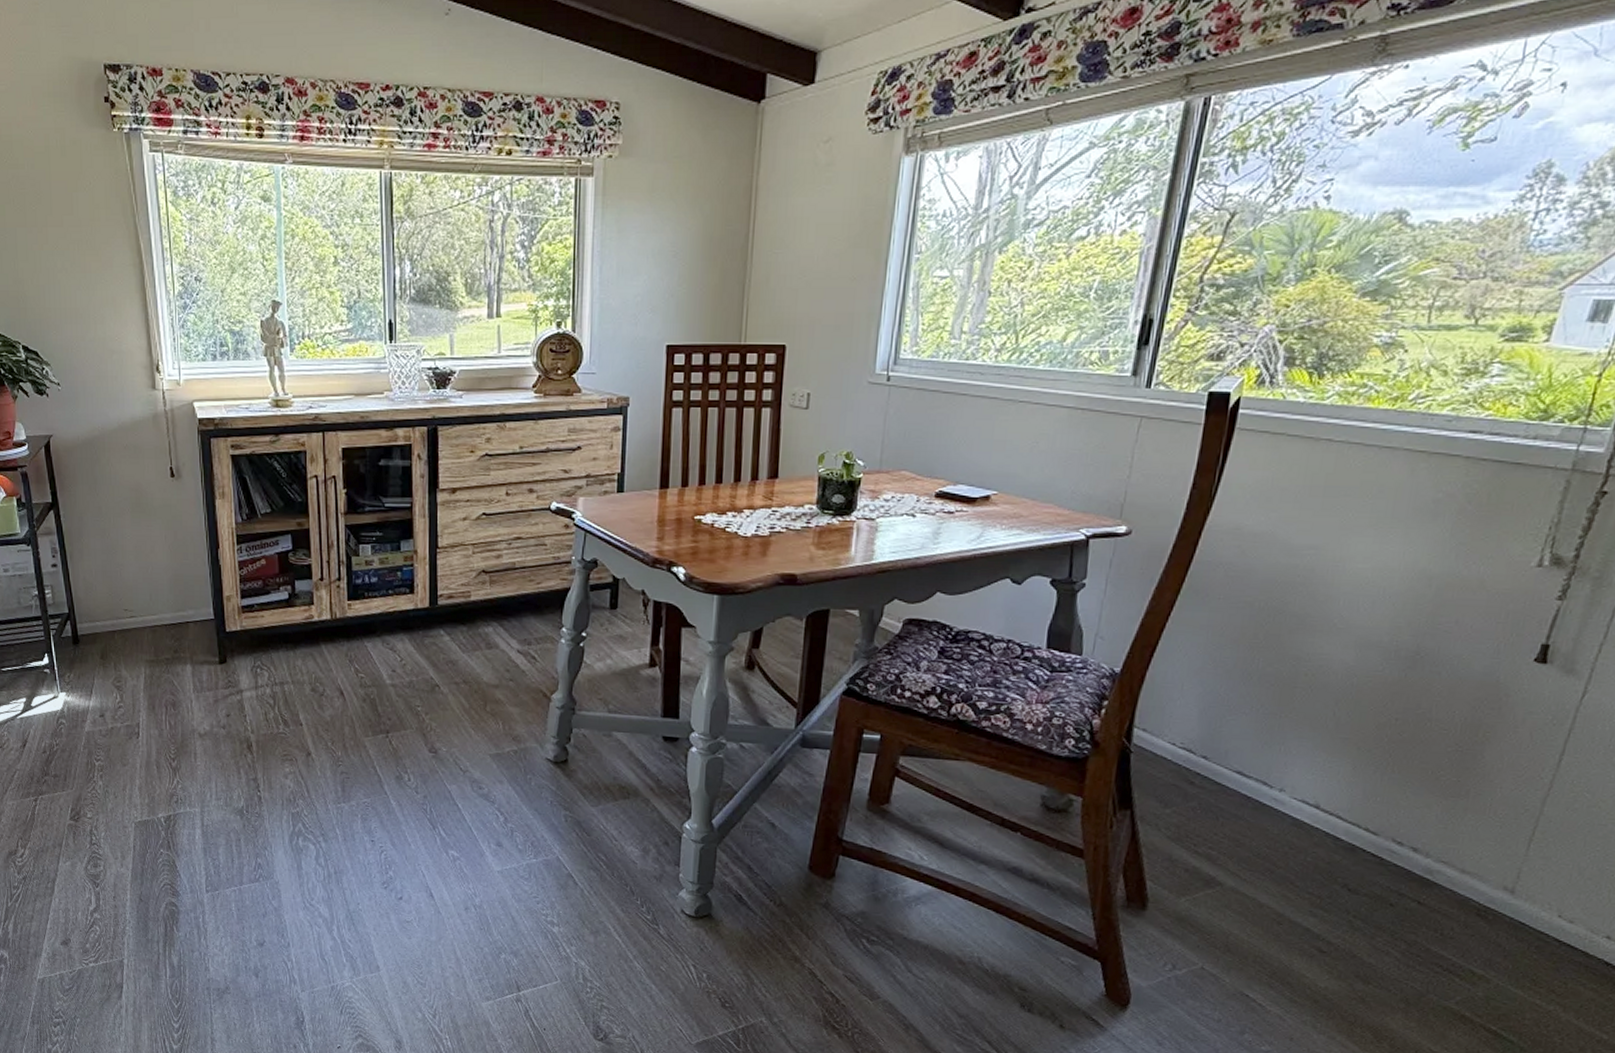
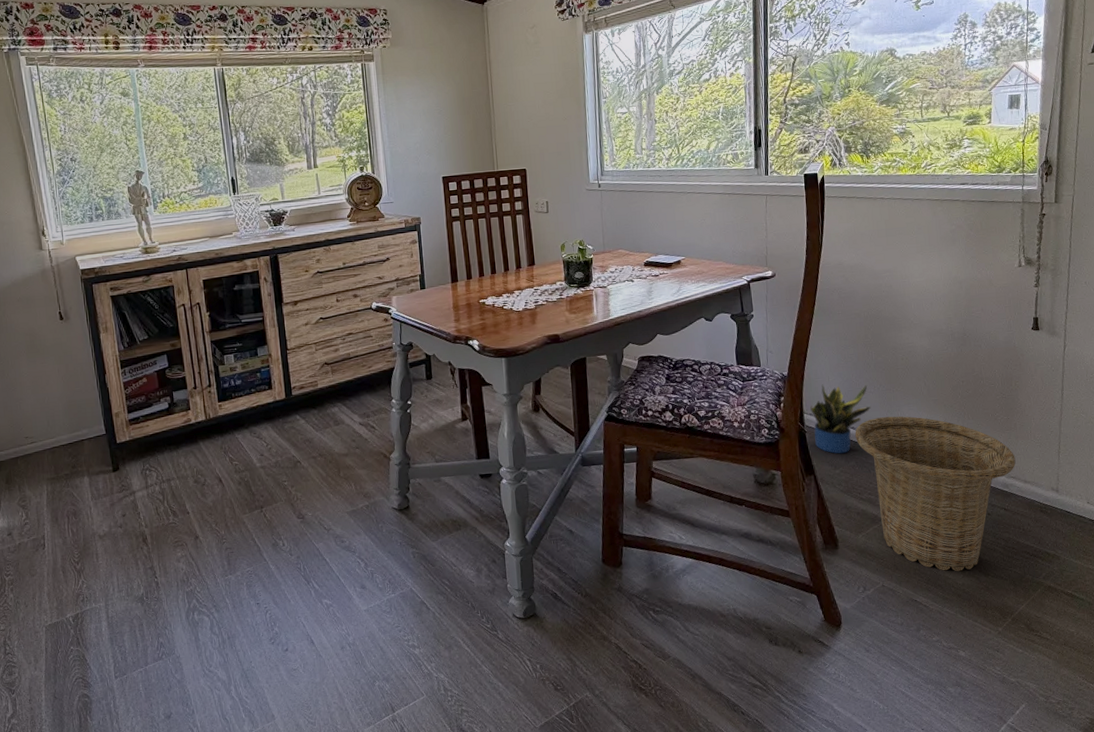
potted plant: none [1142,692,1240,789] -> present [810,384,871,454]
basket: none [1205,749,1456,971] -> present [855,416,1016,572]

